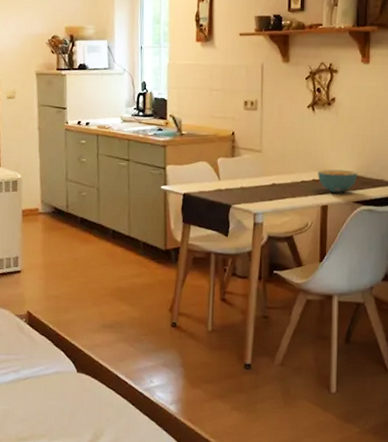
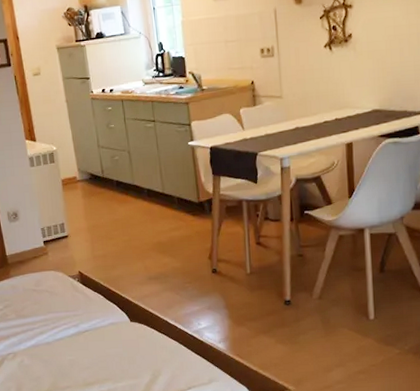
cereal bowl: present [318,169,358,193] -> none [340,105,381,129]

